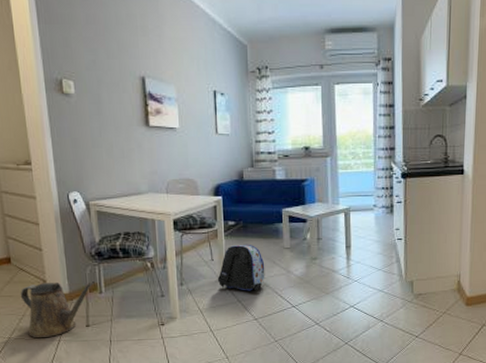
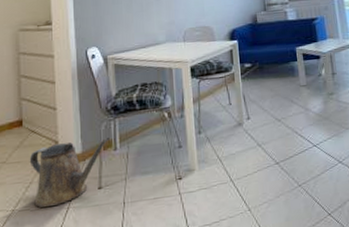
backpack: present [217,244,265,291] -> none [236,84,284,134]

